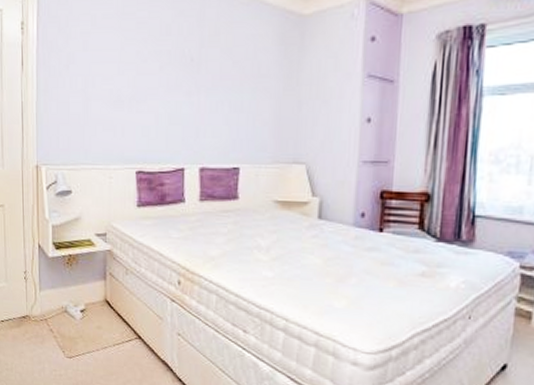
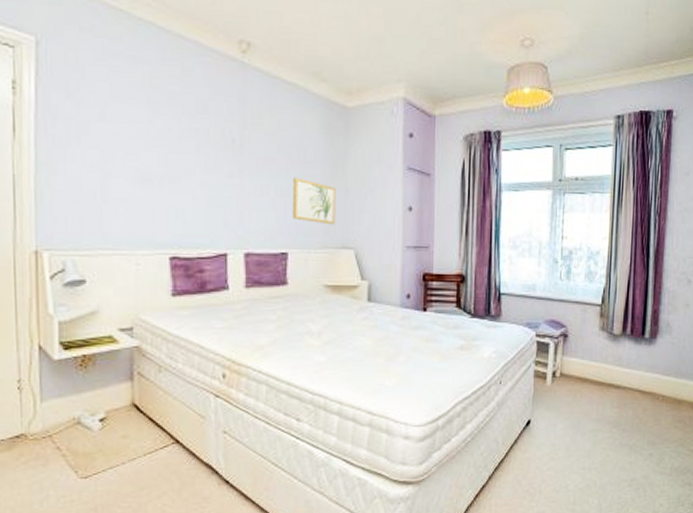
wall art: none [244,92,289,140] -> present [292,177,336,225]

